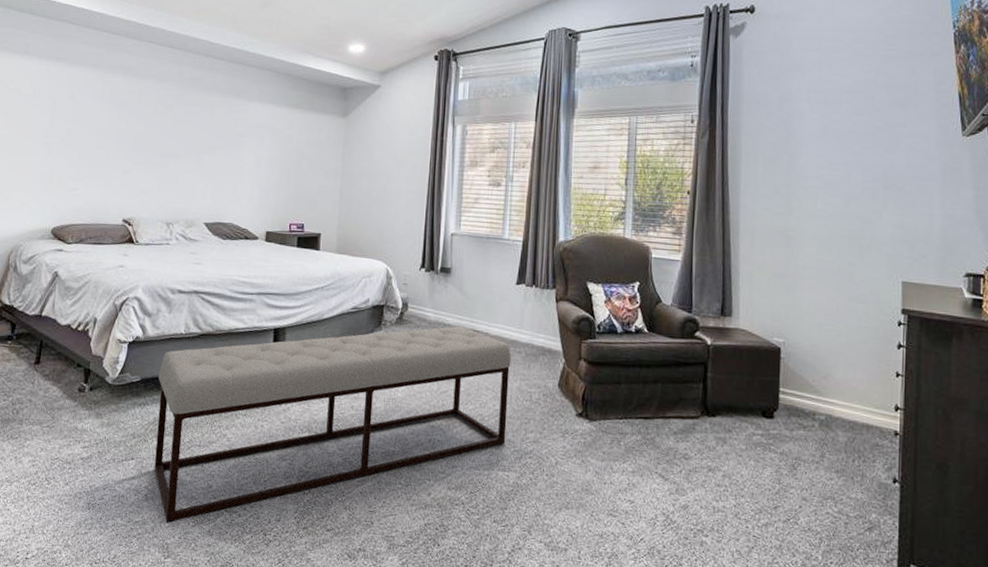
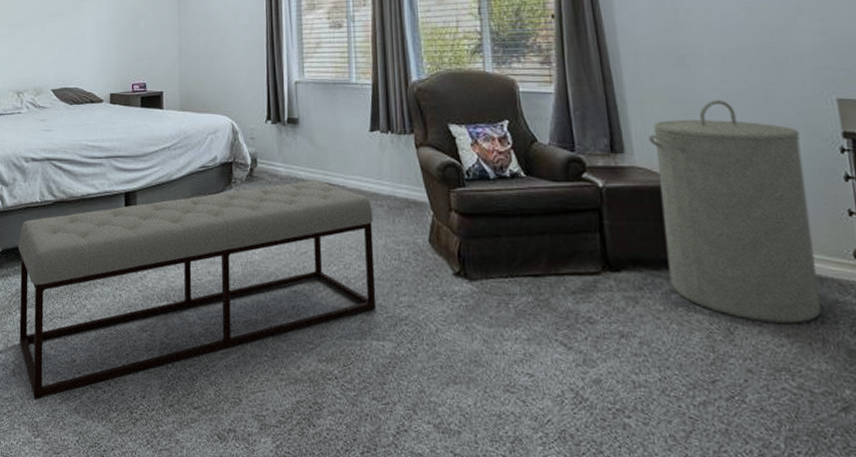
laundry hamper: none [753,276,870,462] -> present [649,100,822,324]

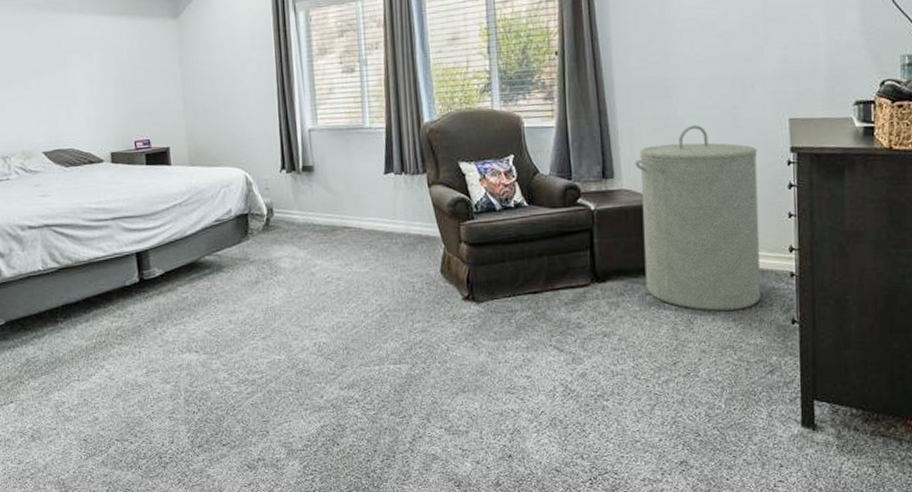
bench: present [18,179,377,401] -> none [22,224,393,460]

